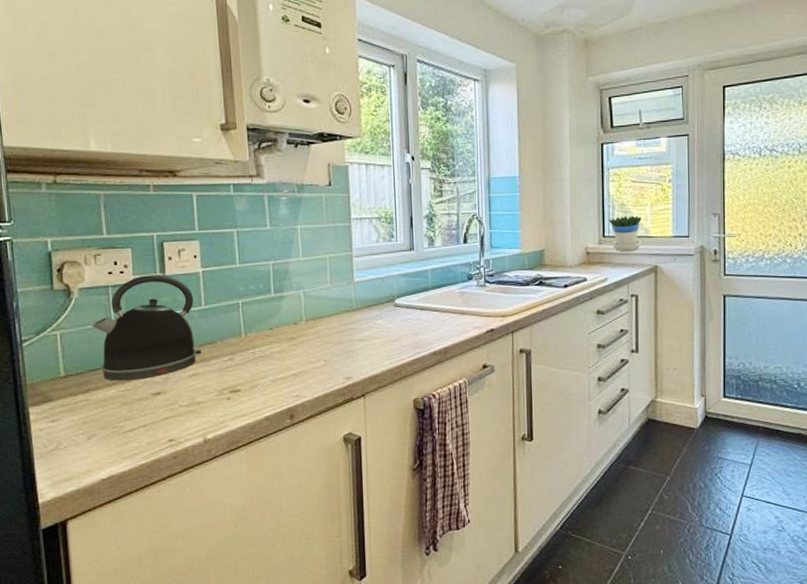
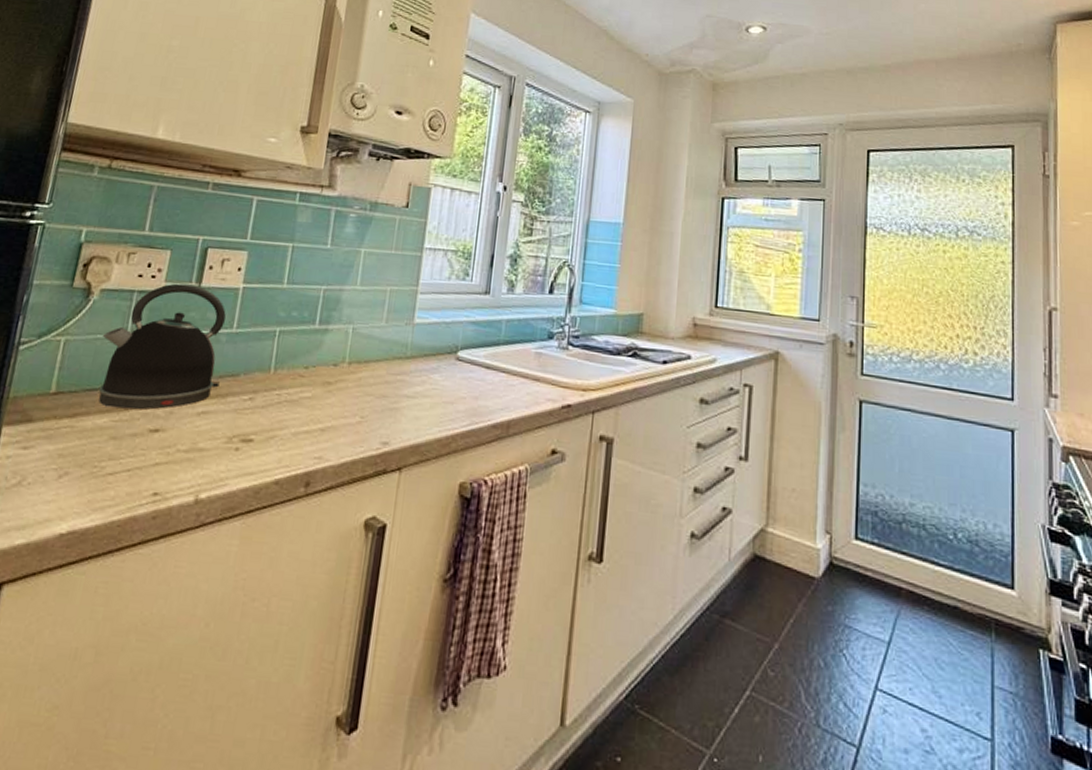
flowerpot: present [609,215,642,252] -> none [724,285,764,330]

